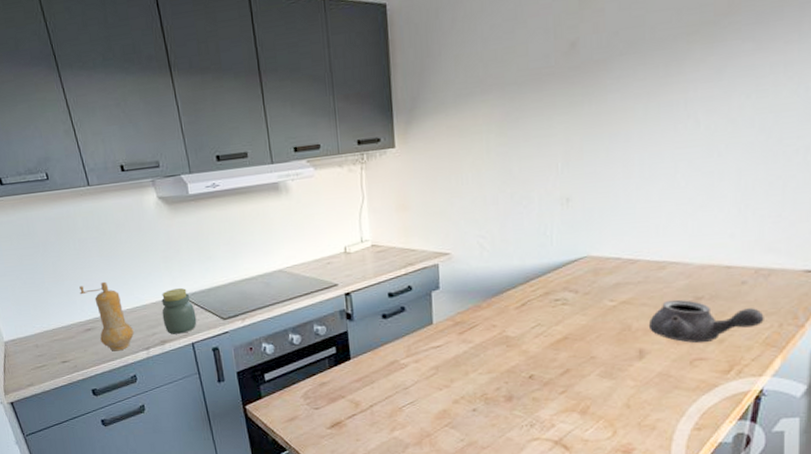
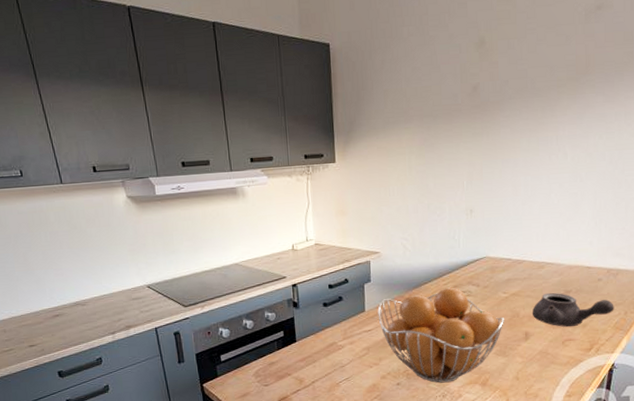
pepper mill: present [79,281,134,352] -> none [49,271,101,336]
jar: present [161,288,197,334] -> none [127,278,160,320]
fruit basket: none [448,294,612,410] -> present [378,287,505,383]

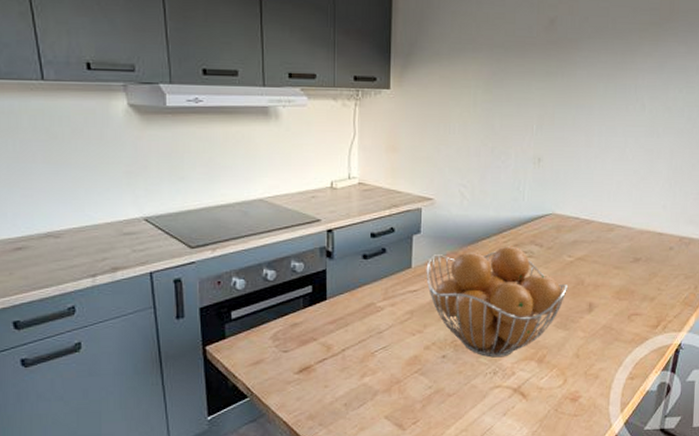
teapot: present [532,292,614,327] -> none [597,259,685,300]

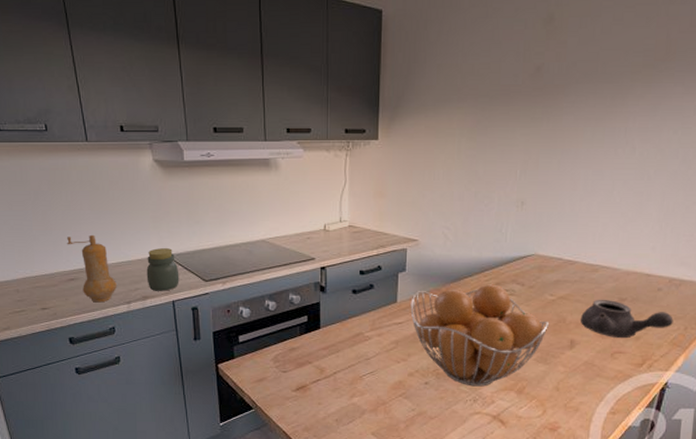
pepper mill: none [12,193,78,277] -> present [66,234,116,303]
jar: none [117,209,159,261] -> present [146,248,180,291]
teapot: none [597,259,685,300] -> present [580,299,673,339]

